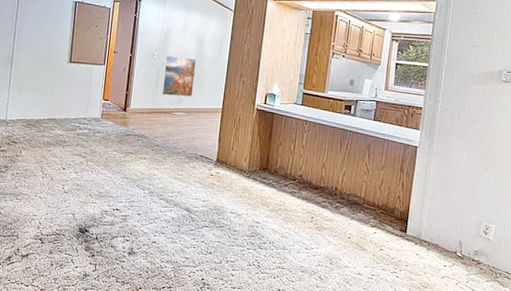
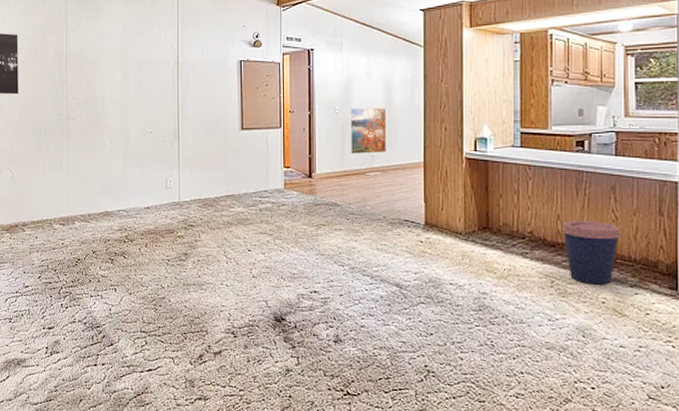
coffee cup: none [324,169,370,224] -> present [561,220,621,285]

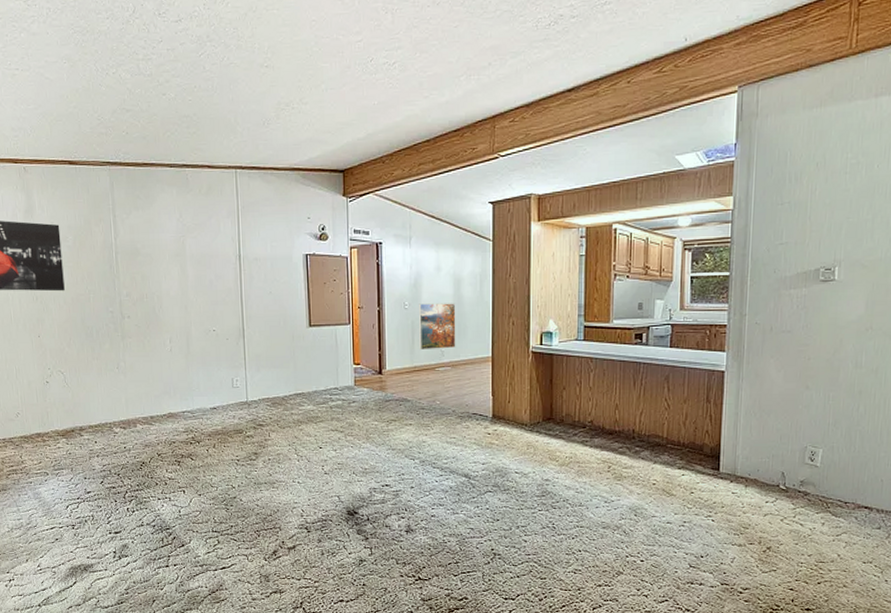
coffee cup: present [561,220,621,285] -> none [618,409,672,468]

